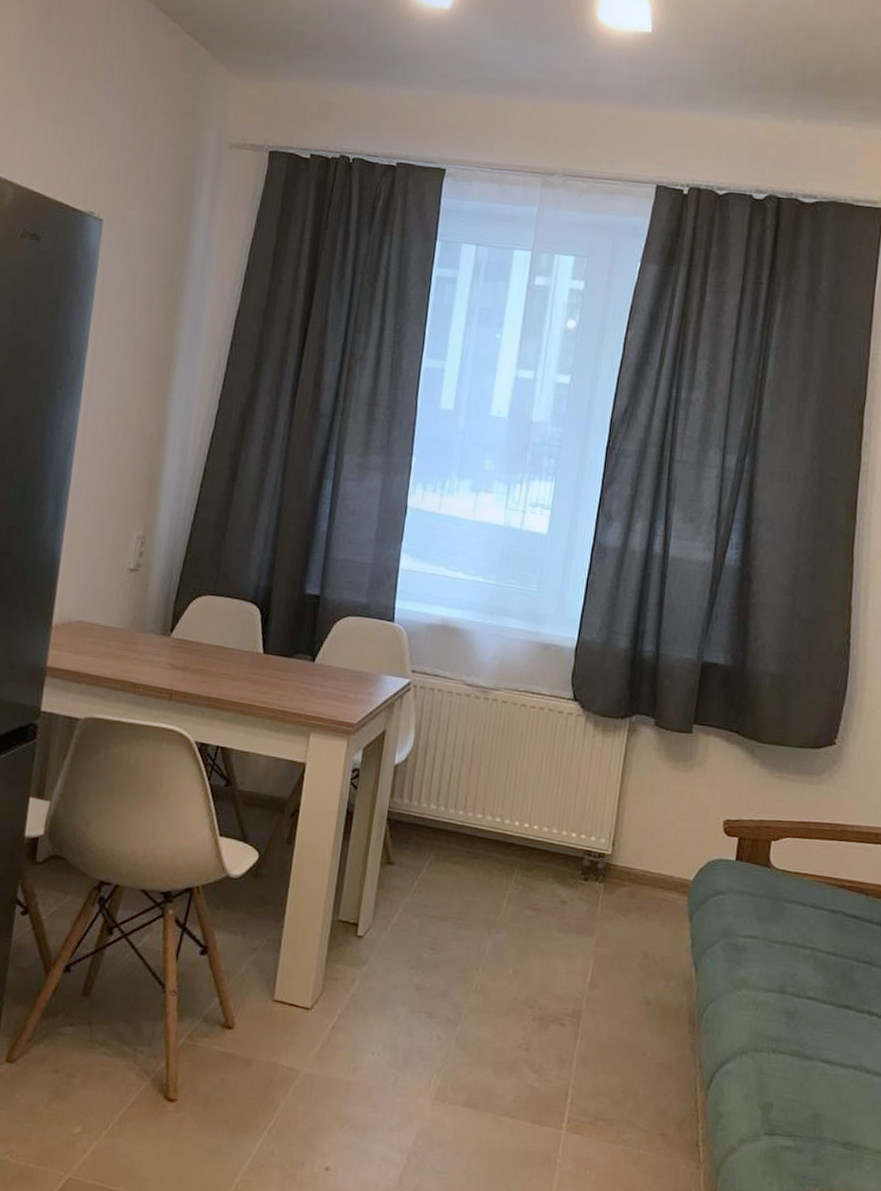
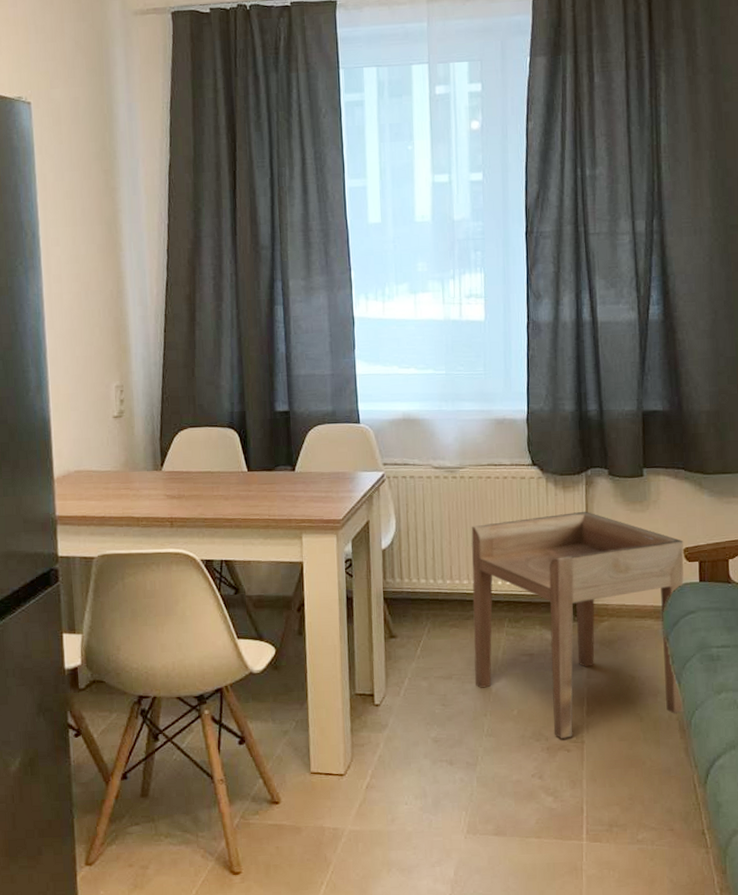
side table: none [471,755,725,1010] -> present [471,511,684,738]

